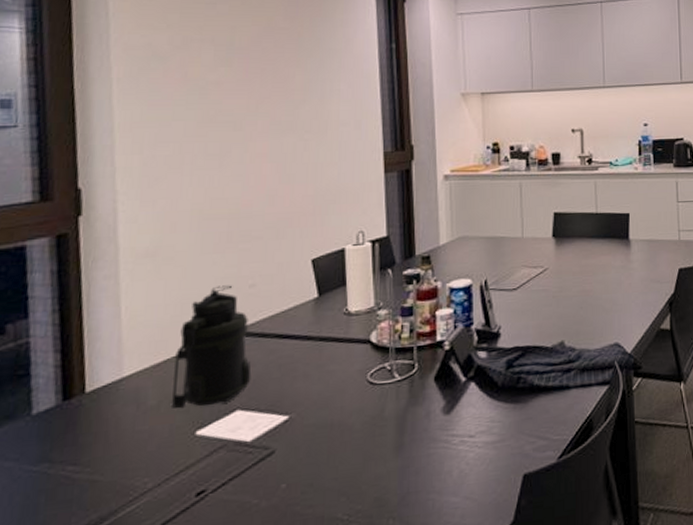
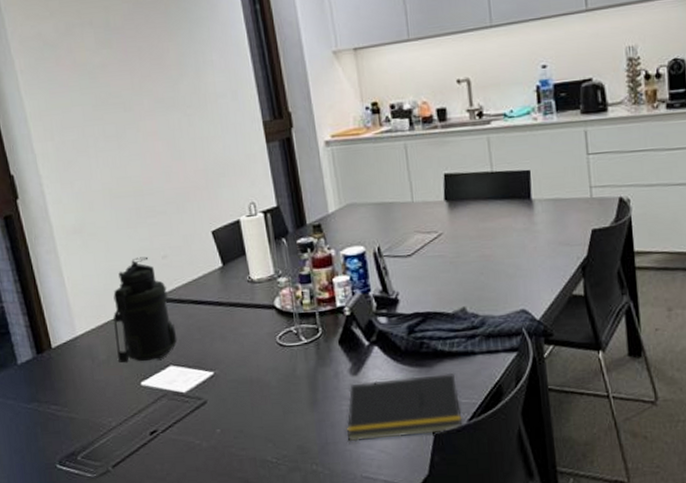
notepad: none [431,409,552,489] -> present [346,373,463,442]

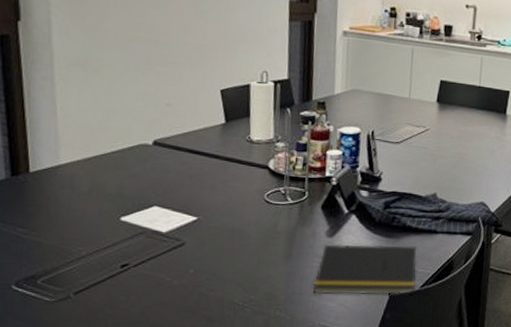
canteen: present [113,256,178,363] -> none [101,100,167,199]

